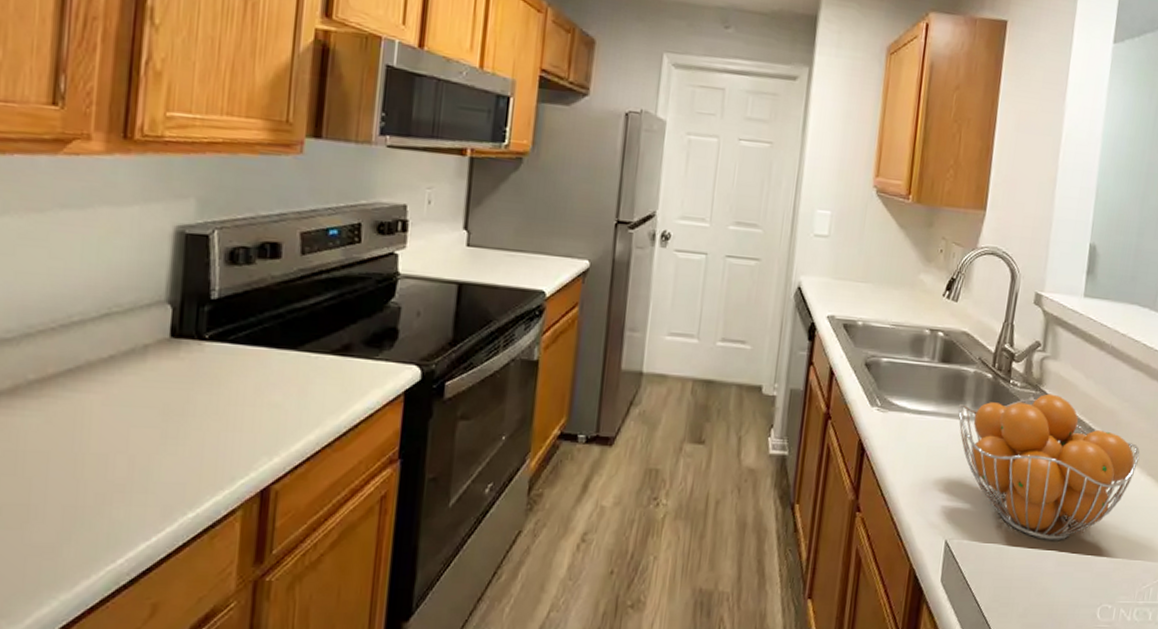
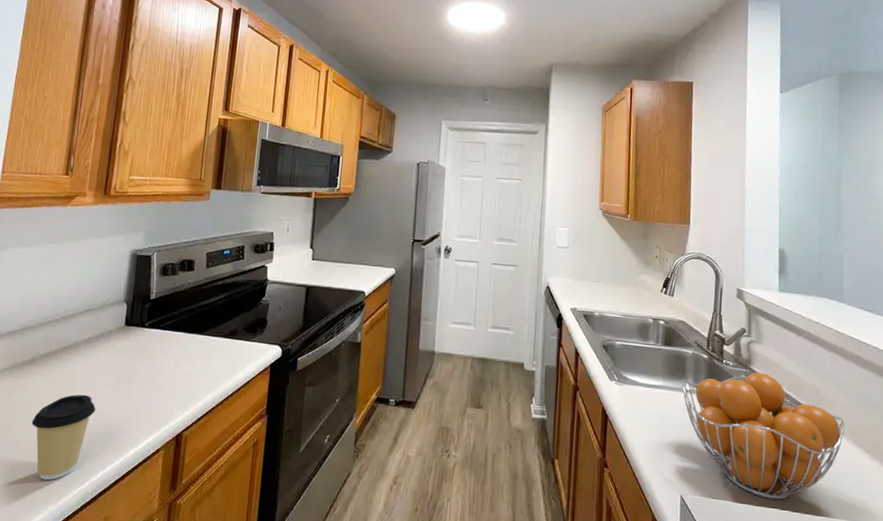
coffee cup: none [20,436,128,559] -> present [31,394,96,481]

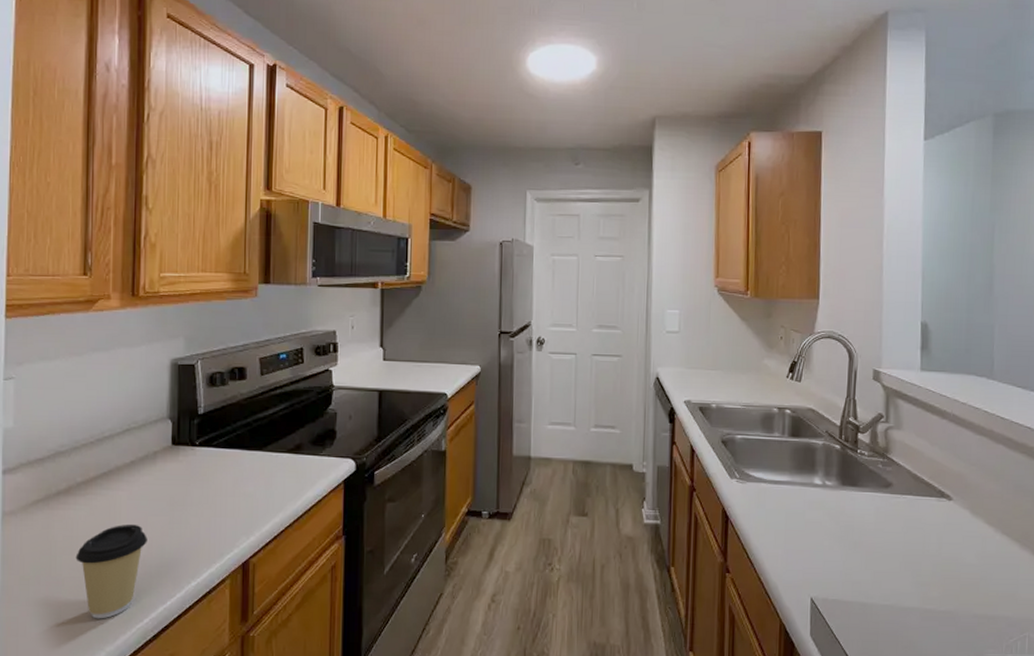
fruit basket: present [681,372,845,500] -> none [810,461,993,598]

